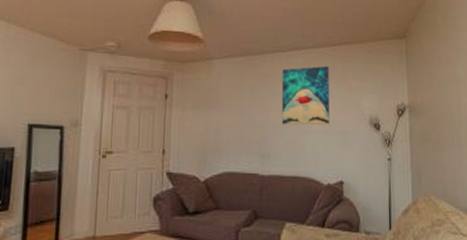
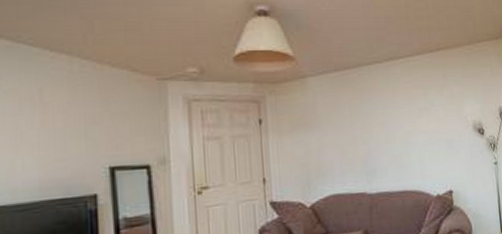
wall art: present [281,65,329,125] -> none [380,73,434,139]

